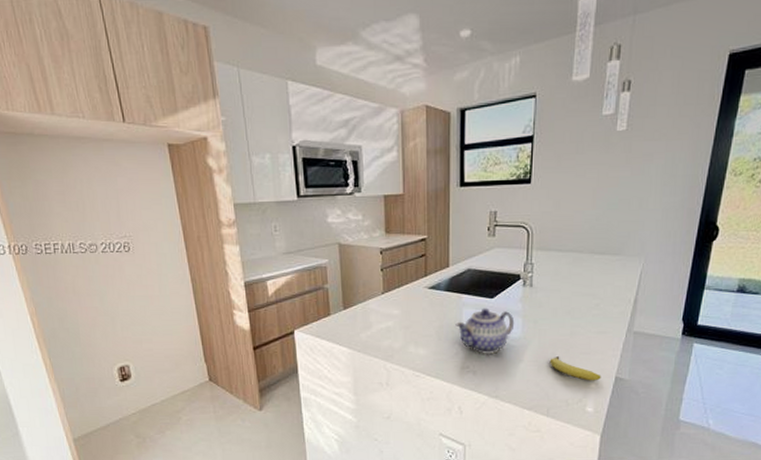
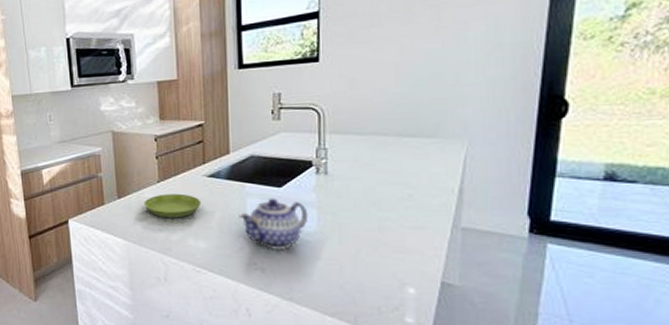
saucer: none [368,304,422,328] -> present [144,193,202,218]
fruit: present [549,356,601,381] -> none [354,255,422,286]

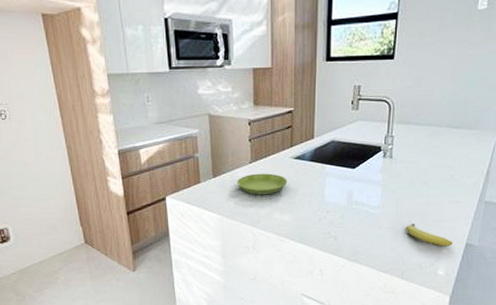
teapot: present [239,198,308,251] -> none [318,177,374,222]
fruit: none [354,255,422,286] -> present [405,224,453,247]

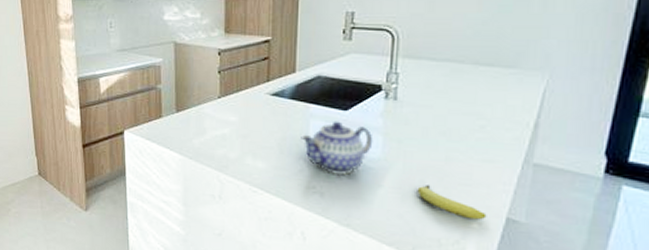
saucer: present [236,173,288,195] -> none [202,110,263,136]
teapot: none [318,177,374,222] -> present [301,121,373,176]

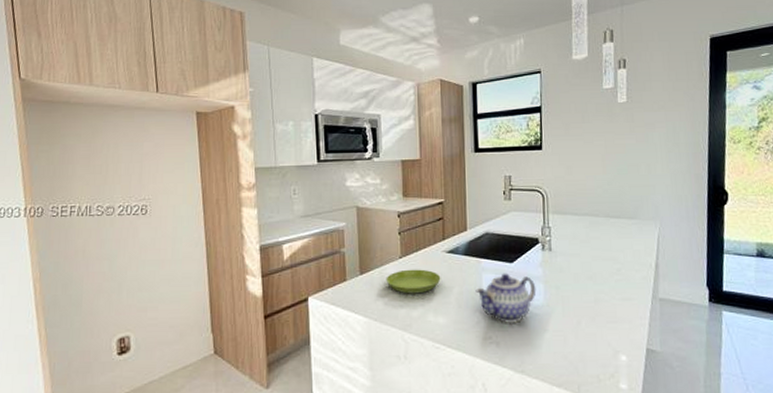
saucer: none [202,110,263,136] -> present [386,269,441,294]
fruit: present [417,185,487,220] -> none [575,326,632,353]

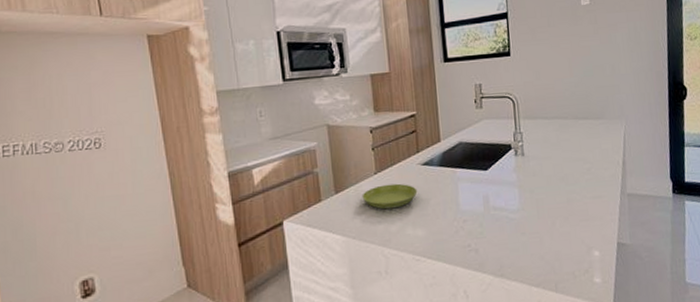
teapot: present [475,273,536,324] -> none [452,180,512,231]

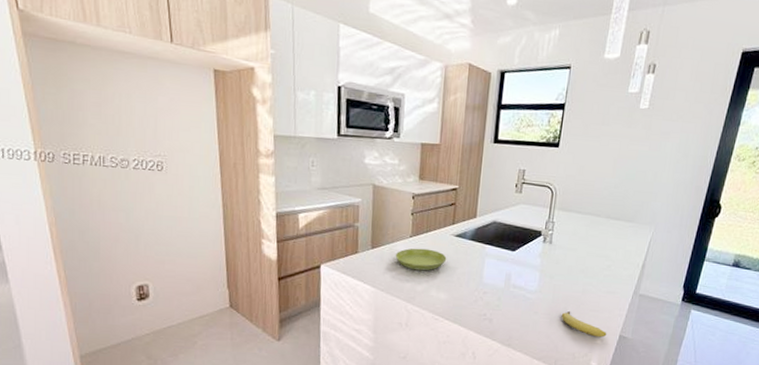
fruit: none [550,226,604,250] -> present [561,311,607,338]

